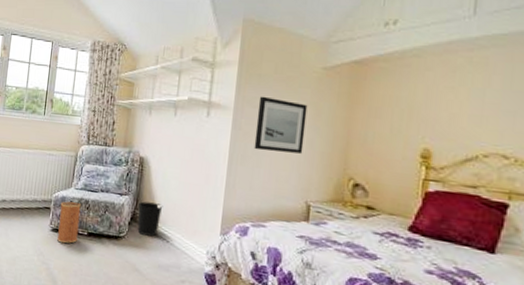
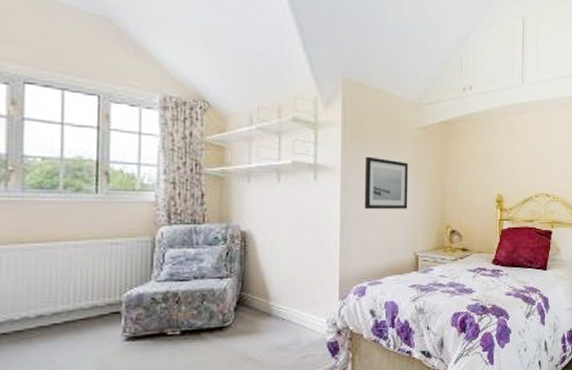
basket: present [57,201,81,244] -> none [136,297,167,353]
wastebasket: present [137,201,163,237] -> none [245,280,275,319]

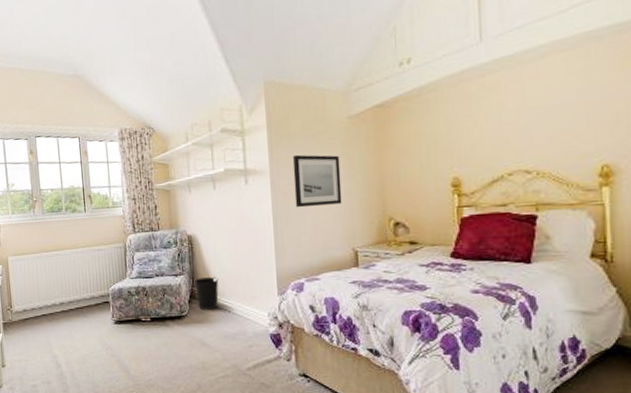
wastebasket: none [245,280,275,319] -> present [195,277,219,310]

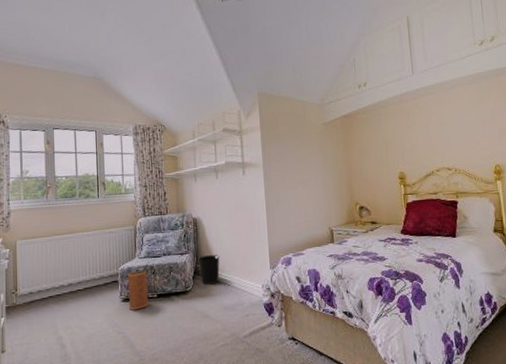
basket: none [118,291,142,333] -> present [127,269,149,310]
wall art: present [292,154,342,208] -> none [281,151,320,195]

